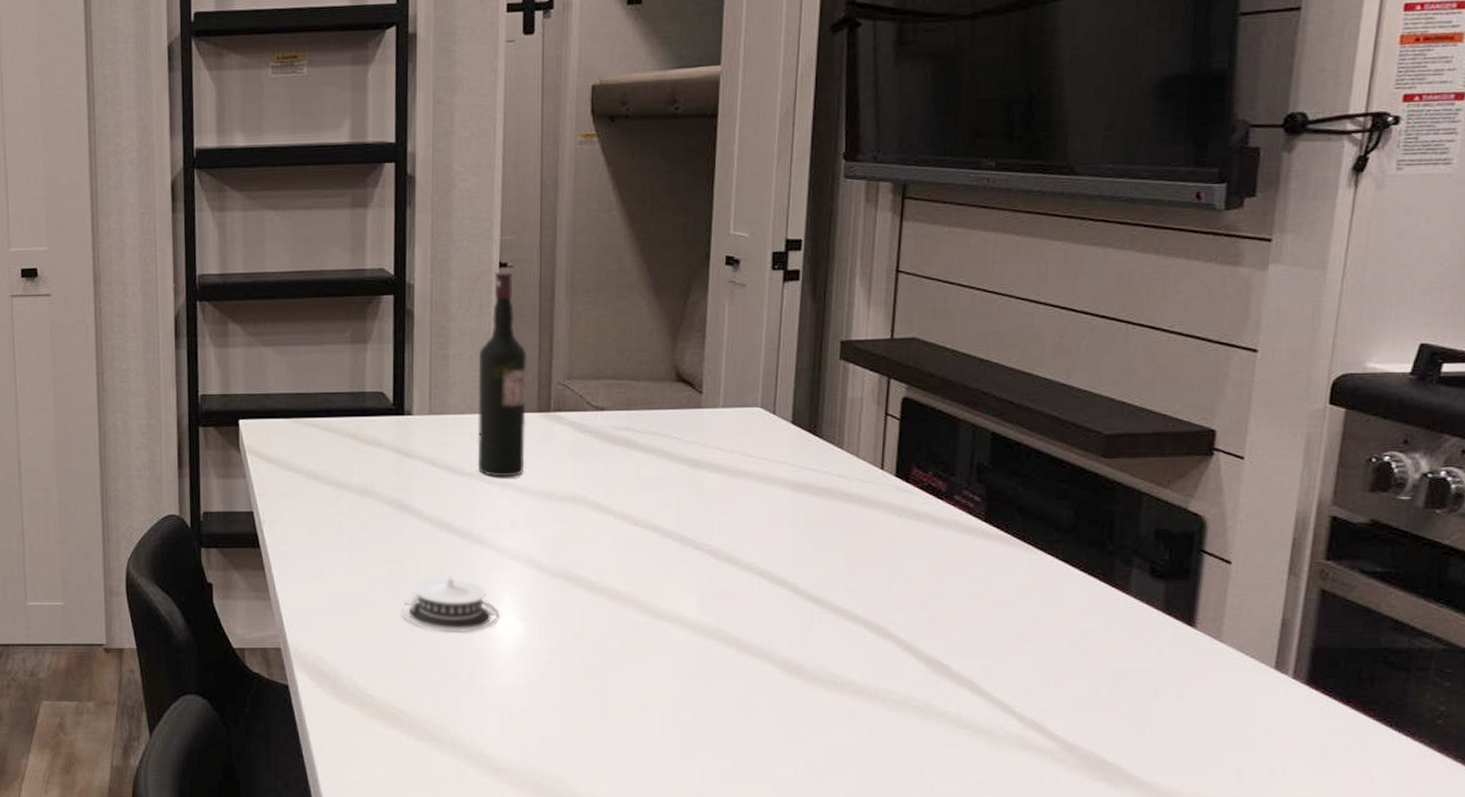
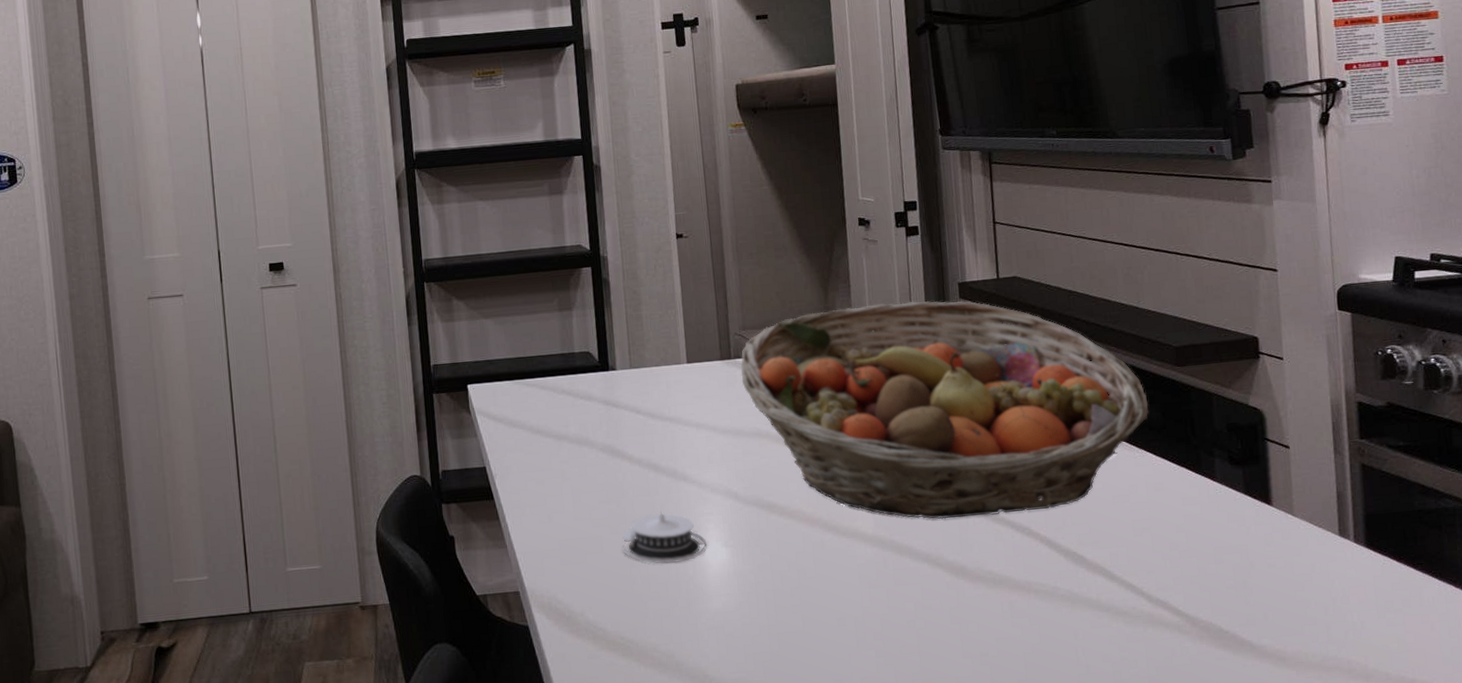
wine bottle: present [477,271,528,477] -> none [666,241,715,420]
fruit basket: none [560,358,1059,611] -> present [741,301,1149,520]

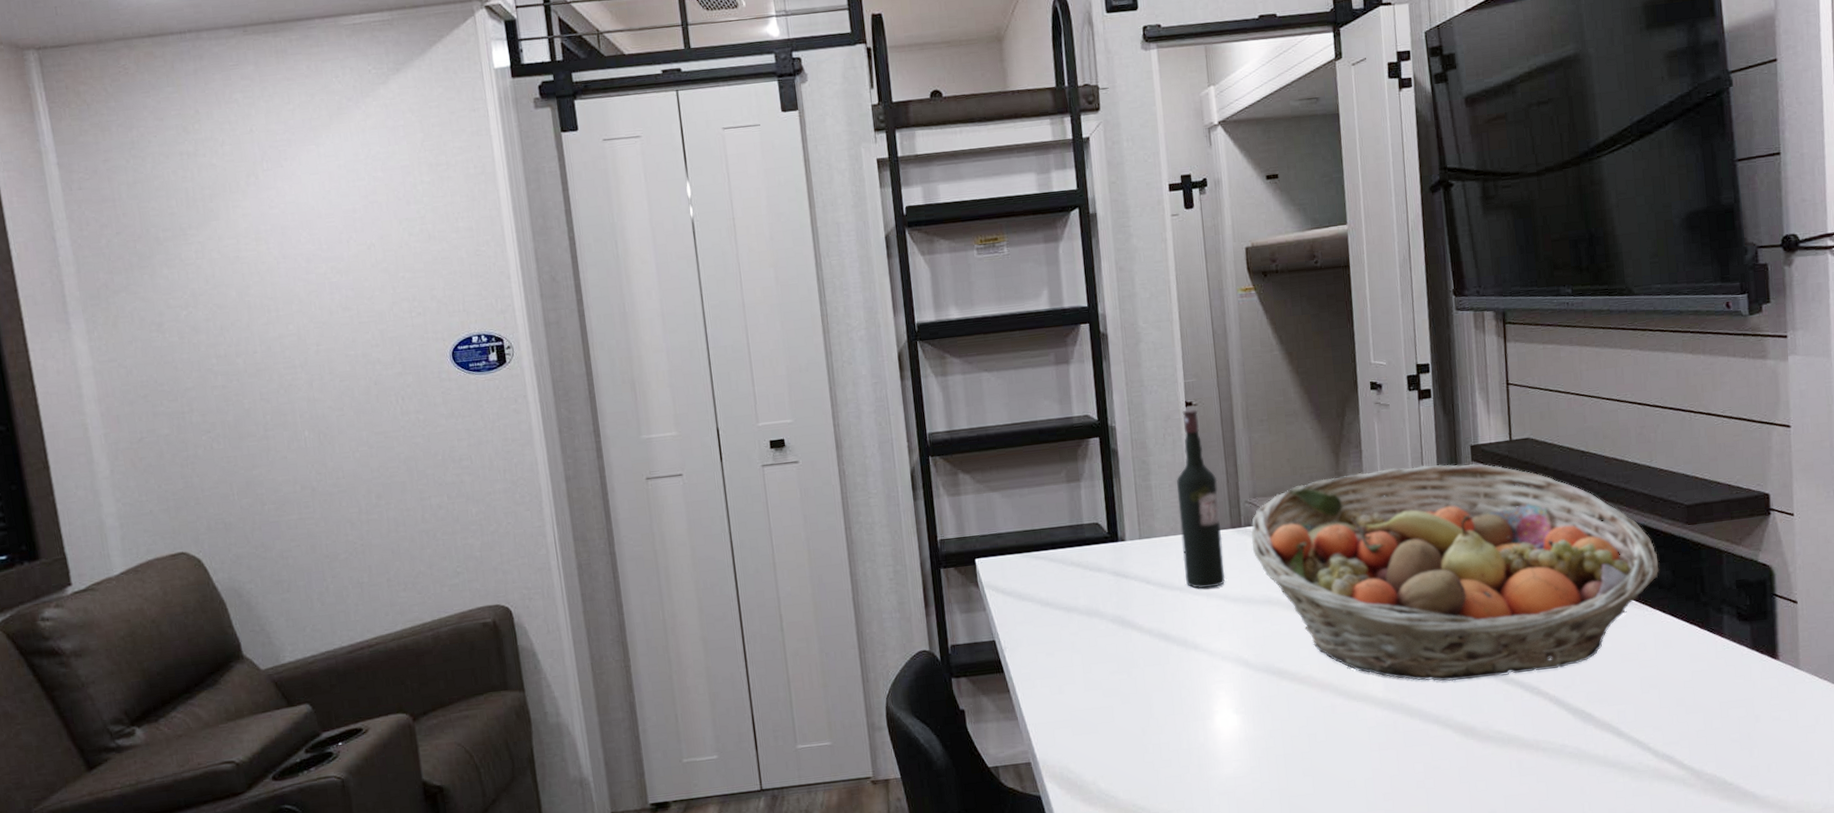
architectural model: present [622,511,708,564] -> none [1133,680,1219,732]
wine bottle: none [666,241,715,420] -> present [1176,409,1225,589]

